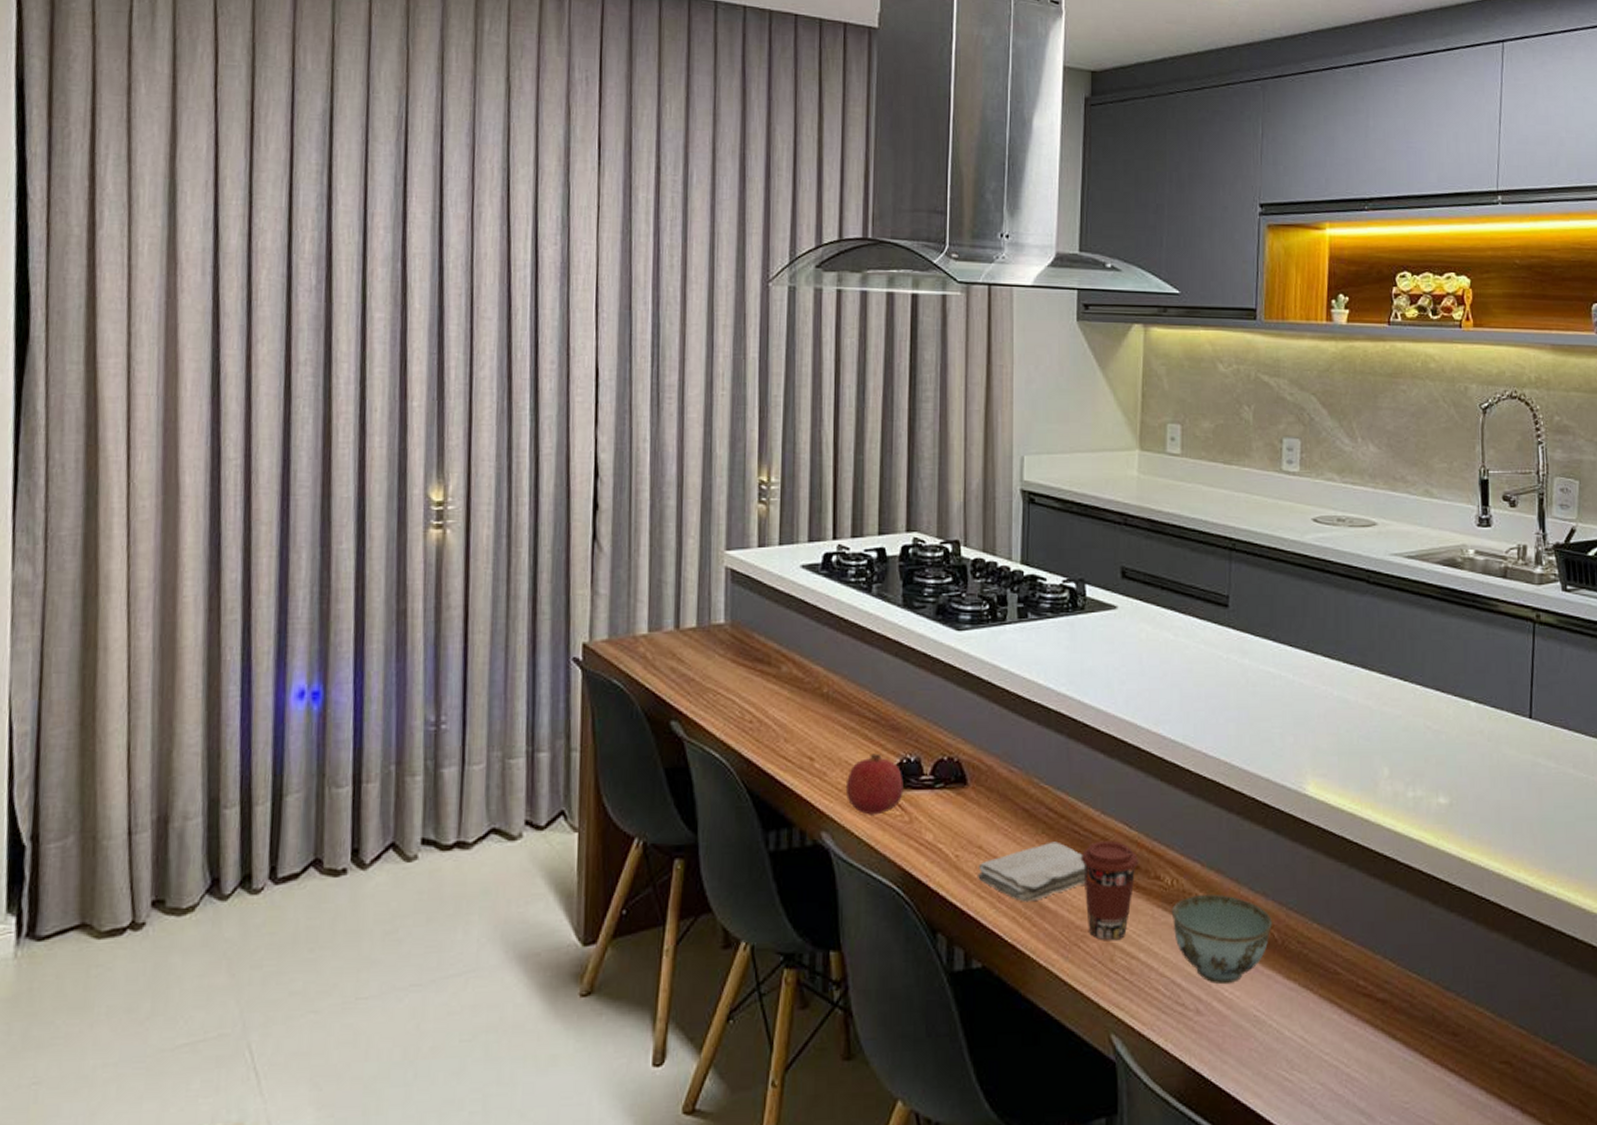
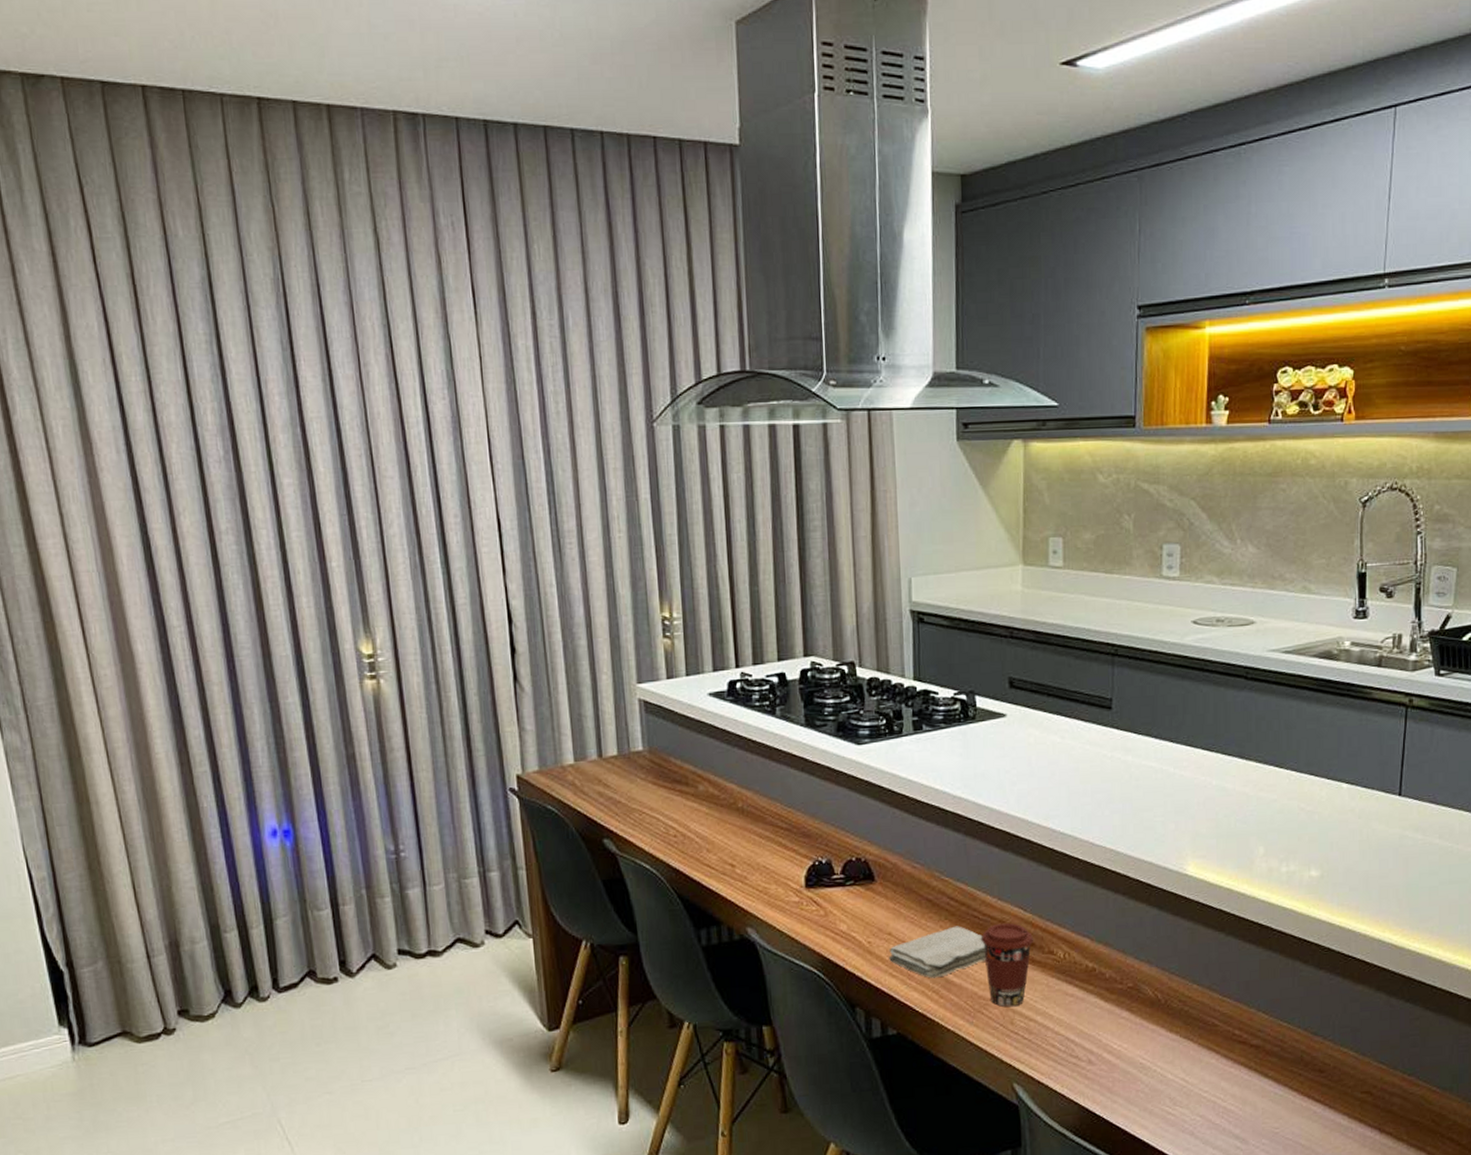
fruit: present [845,753,904,815] -> none [765,858,818,911]
bowl: present [1171,895,1273,984] -> none [1064,964,1157,1038]

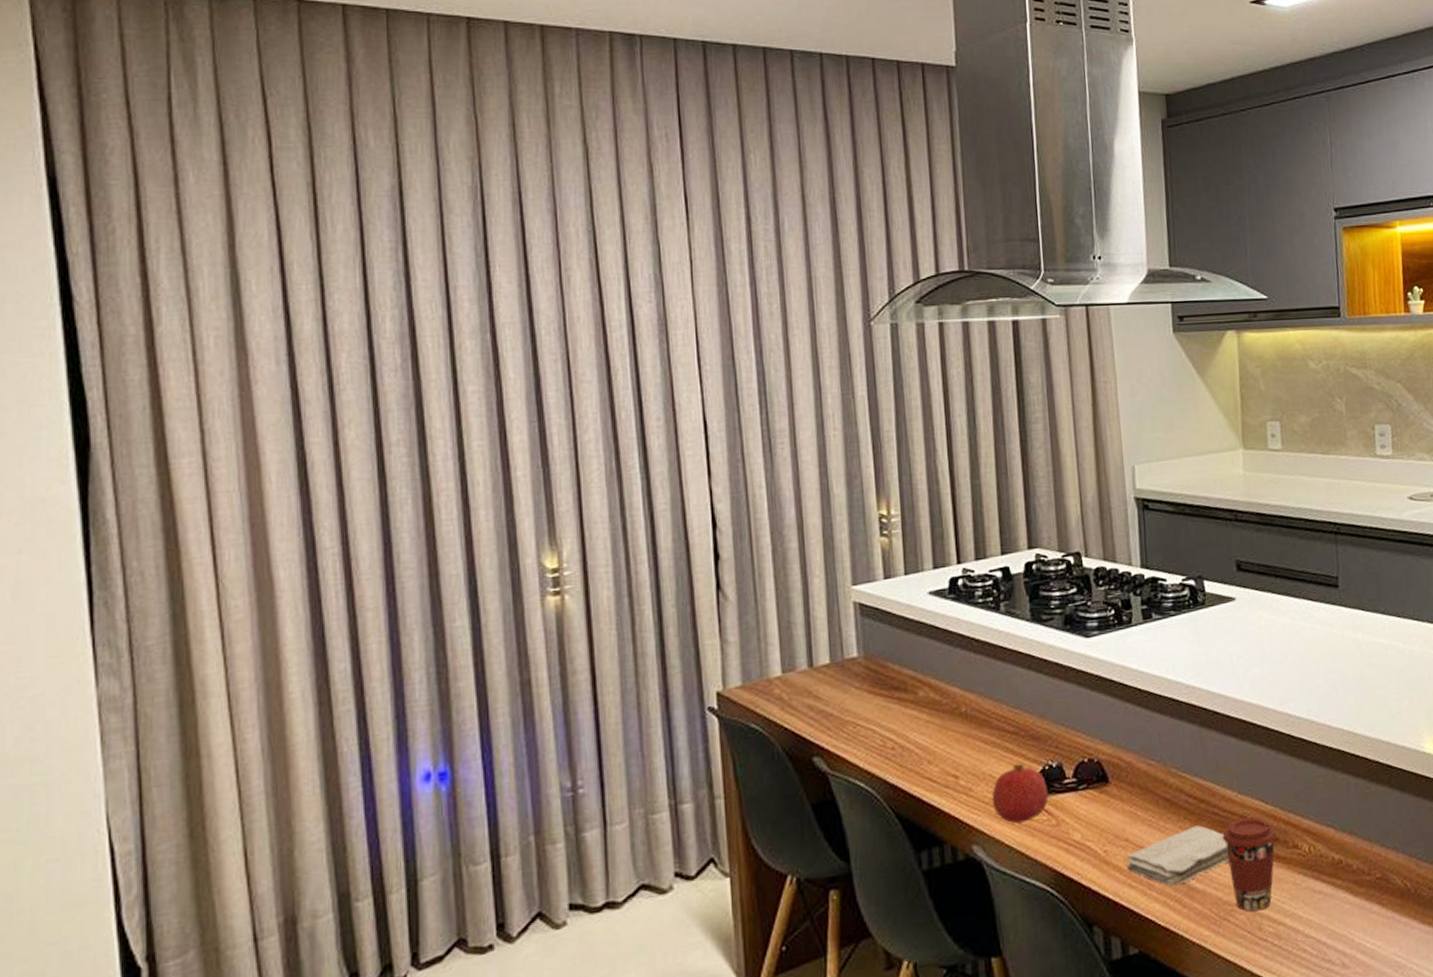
fruit: none [765,858,818,911] -> present [991,763,1049,824]

